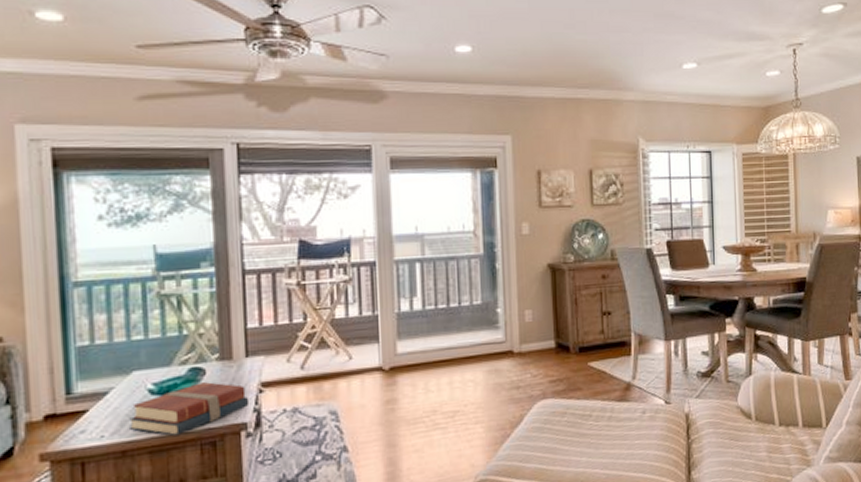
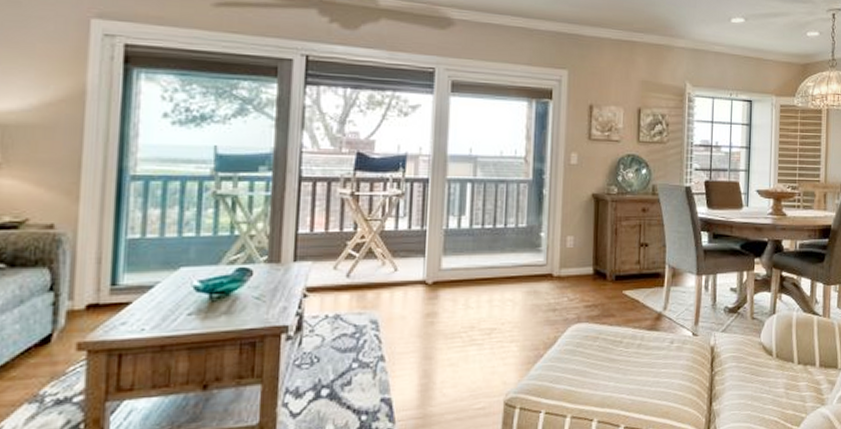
books: present [129,382,250,436] -> none [171,283,293,333]

